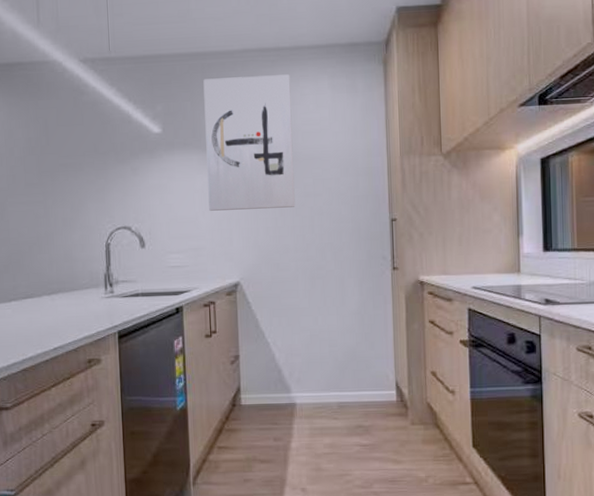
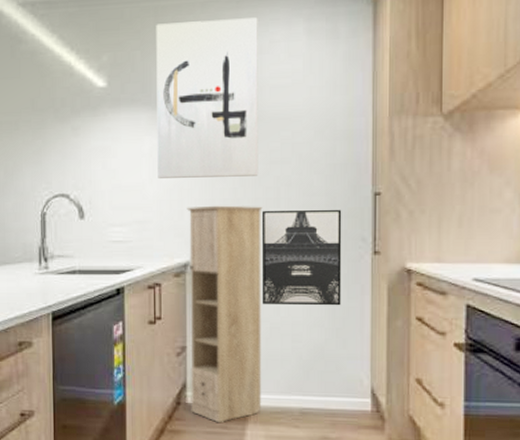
storage cabinet: none [235,232,306,419] -> present [187,205,263,422]
wall art: none [299,234,368,317] -> present [261,210,342,306]

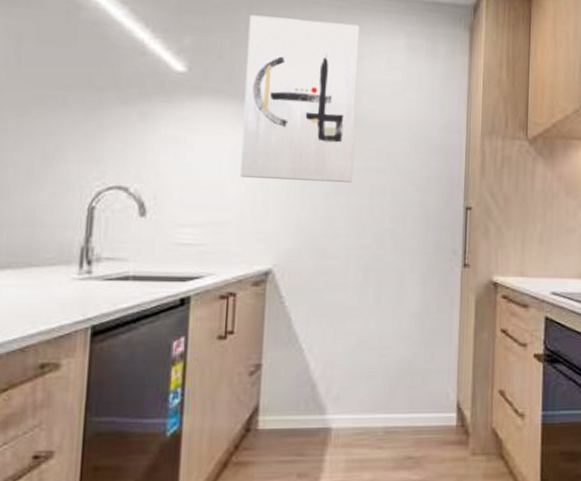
storage cabinet: present [187,205,263,422] -> none [262,210,355,449]
wall art: present [261,210,342,306] -> none [349,219,435,318]

